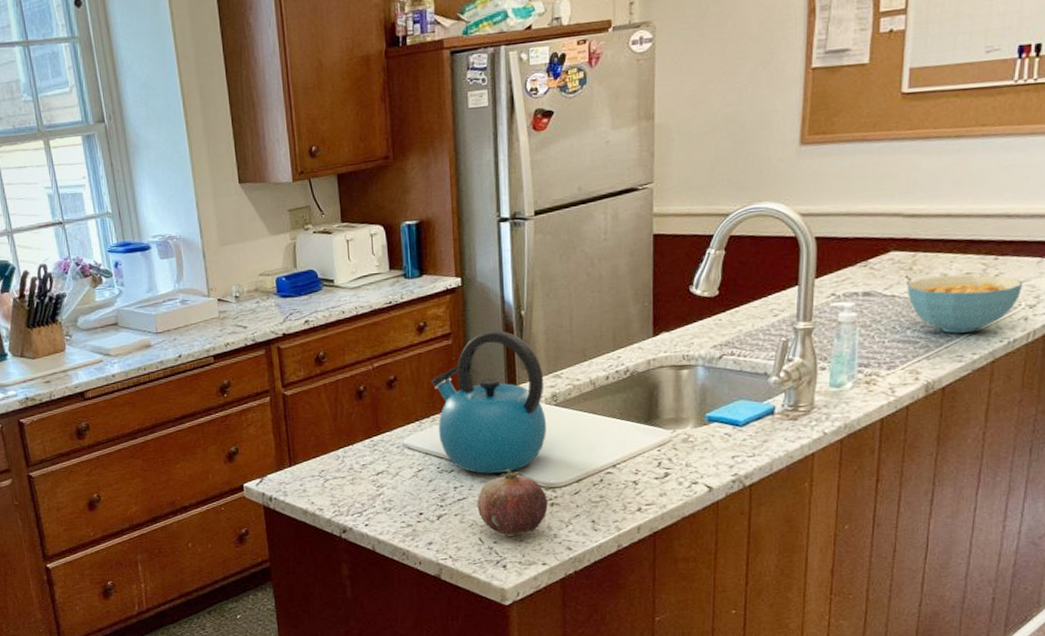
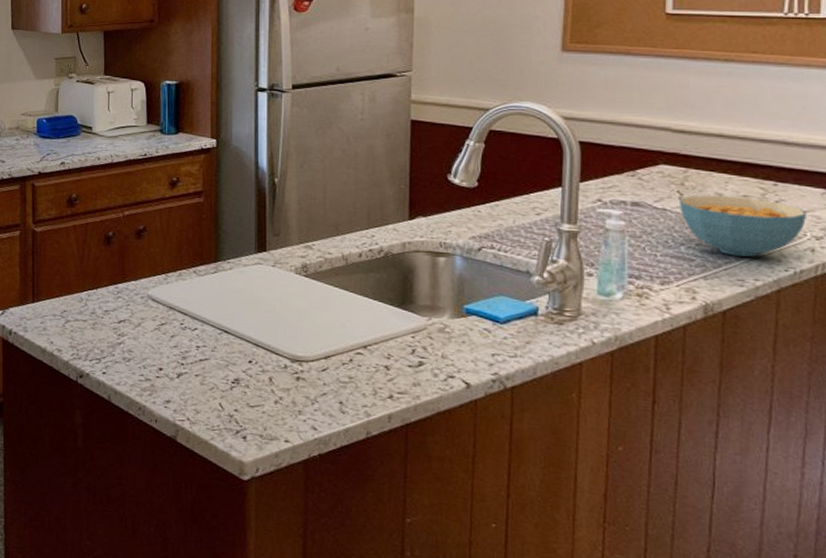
kettle: present [431,330,547,474] -> none [181,194,296,338]
fruit: present [477,470,548,535] -> none [219,336,293,406]

